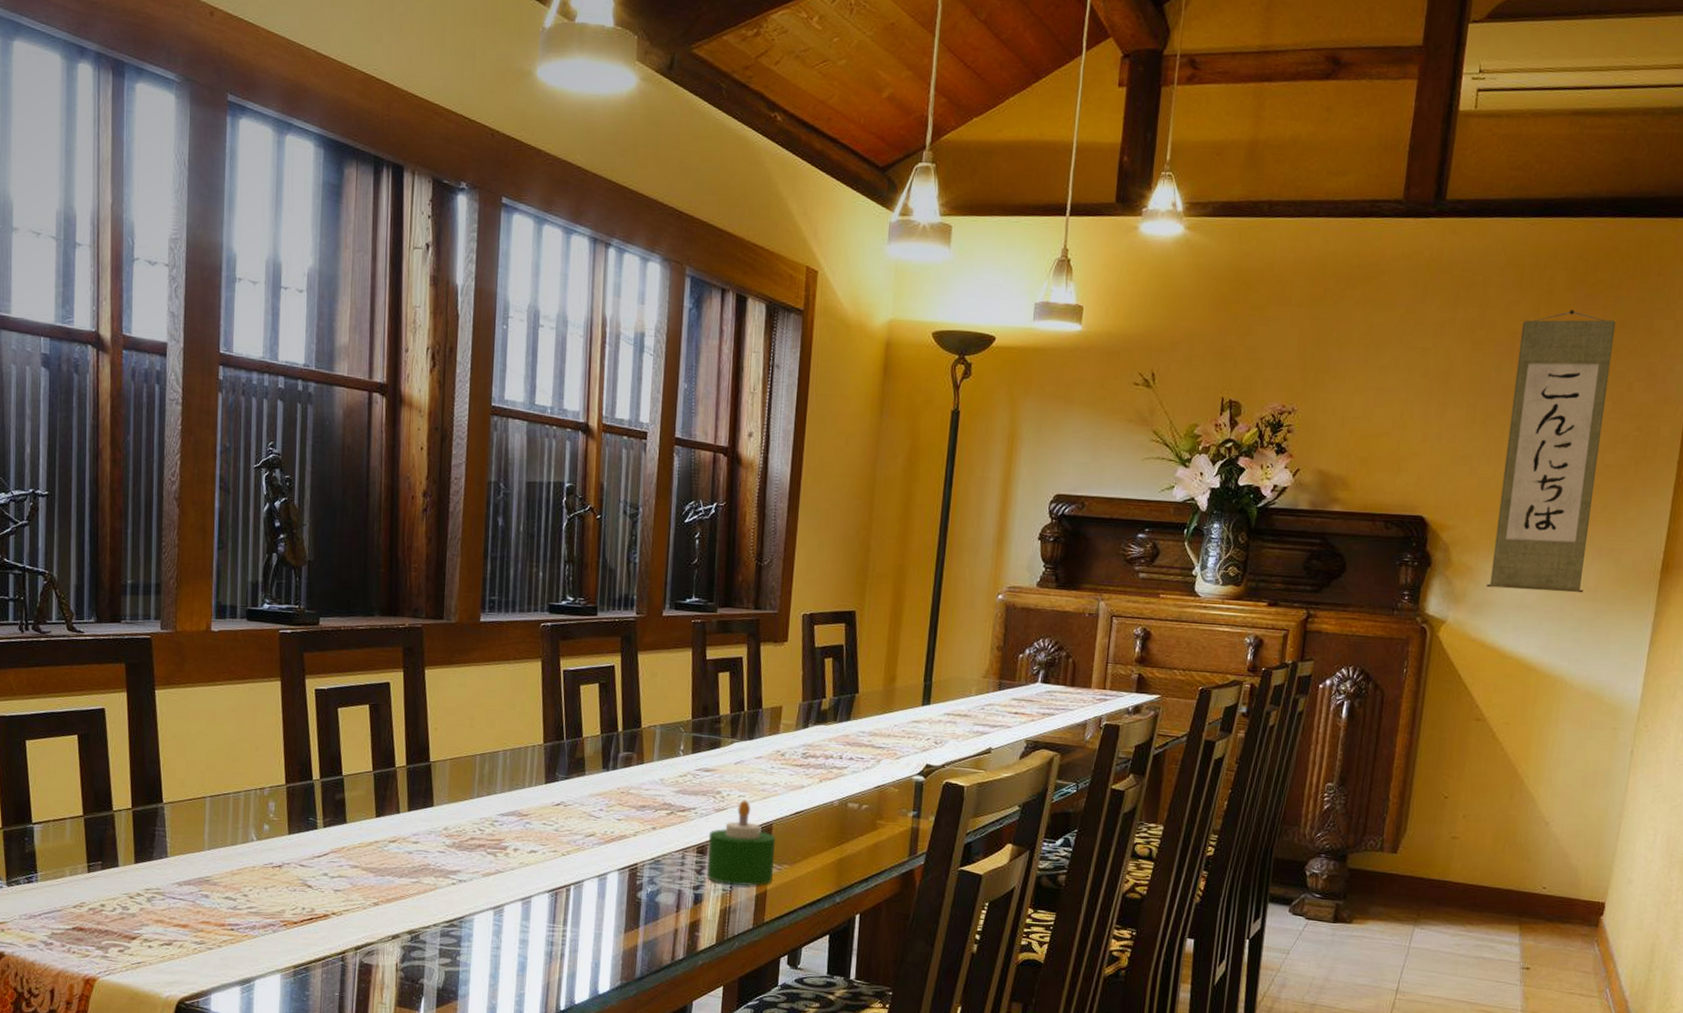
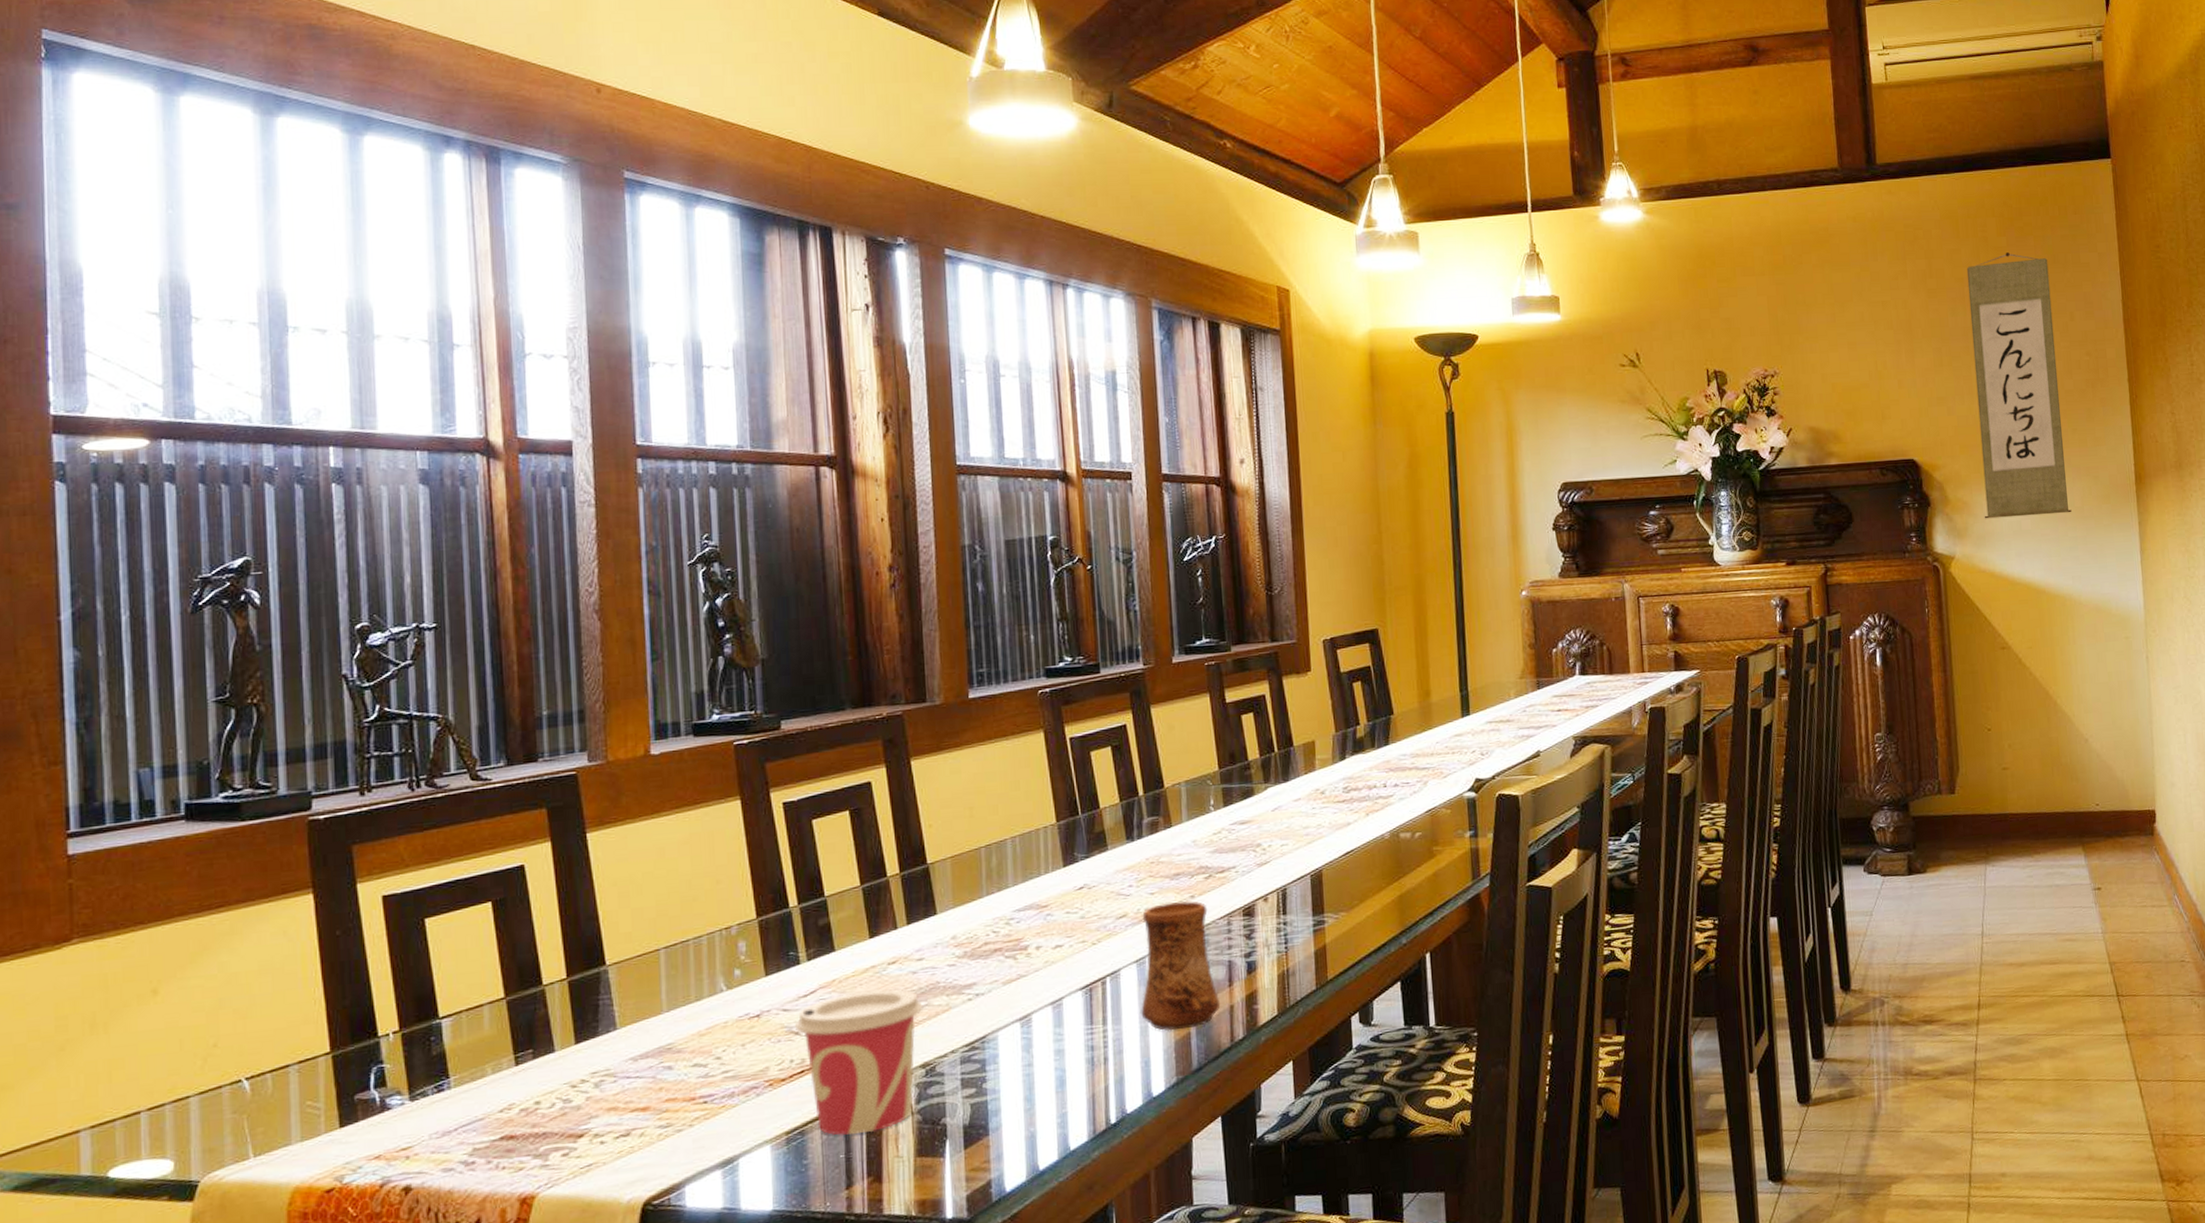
cup: none [308,861,415,979] -> present [794,988,923,1136]
cup: none [596,829,667,942] -> present [1140,900,1221,1031]
candle: present [707,800,775,887] -> none [1254,848,1330,946]

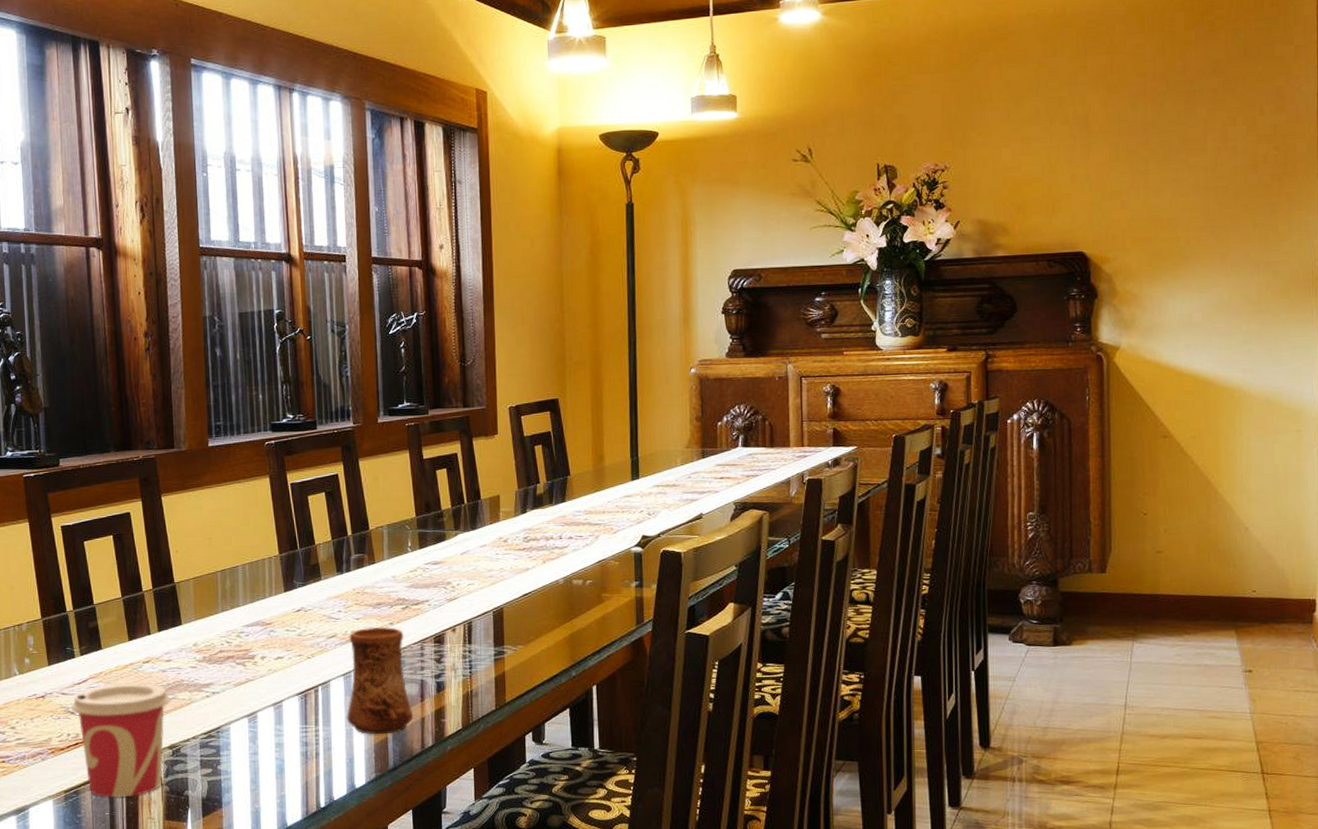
wall scroll: present [1966,252,2072,519] -> none [1150,47,1247,311]

